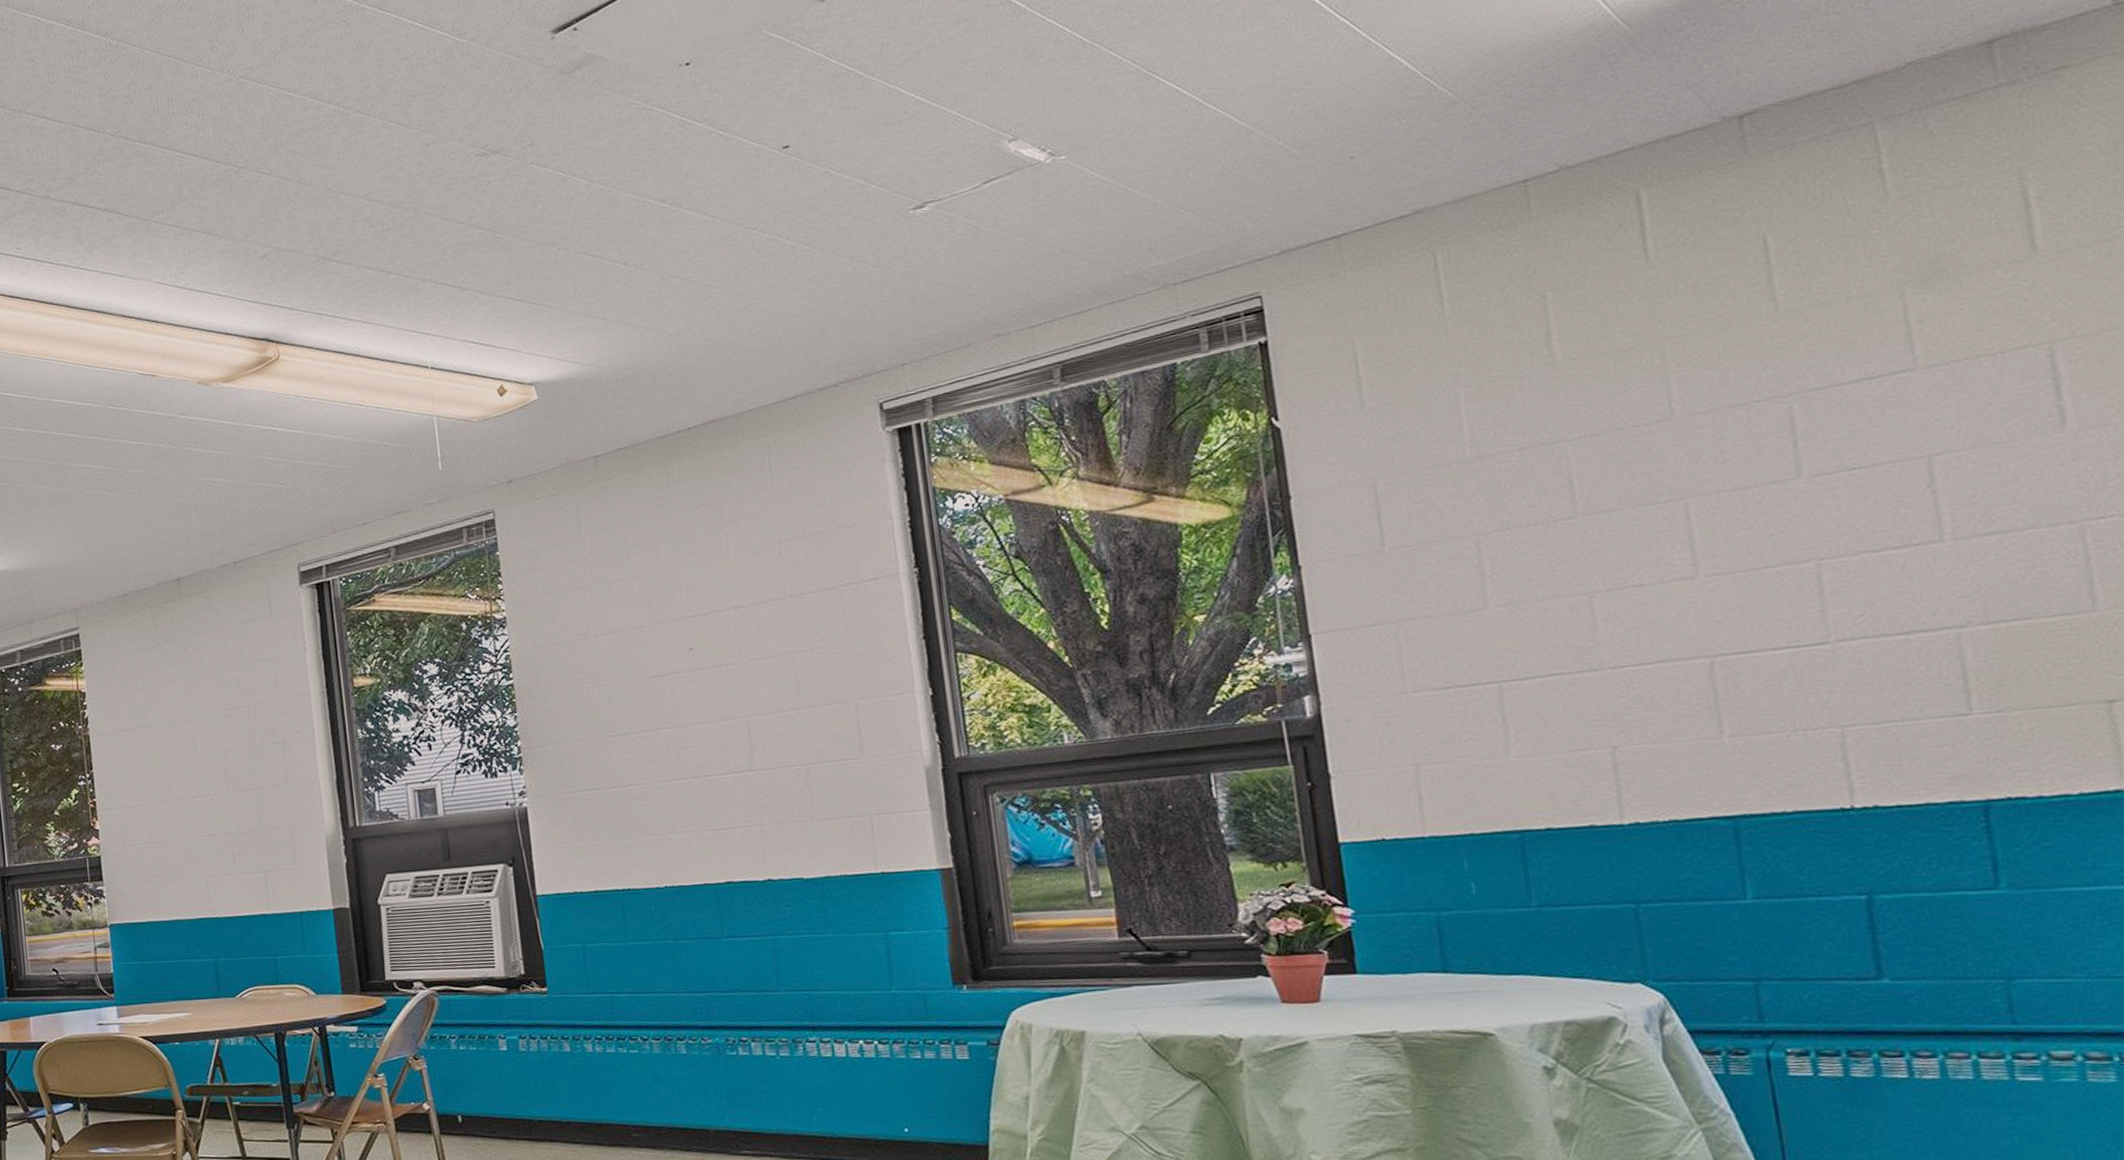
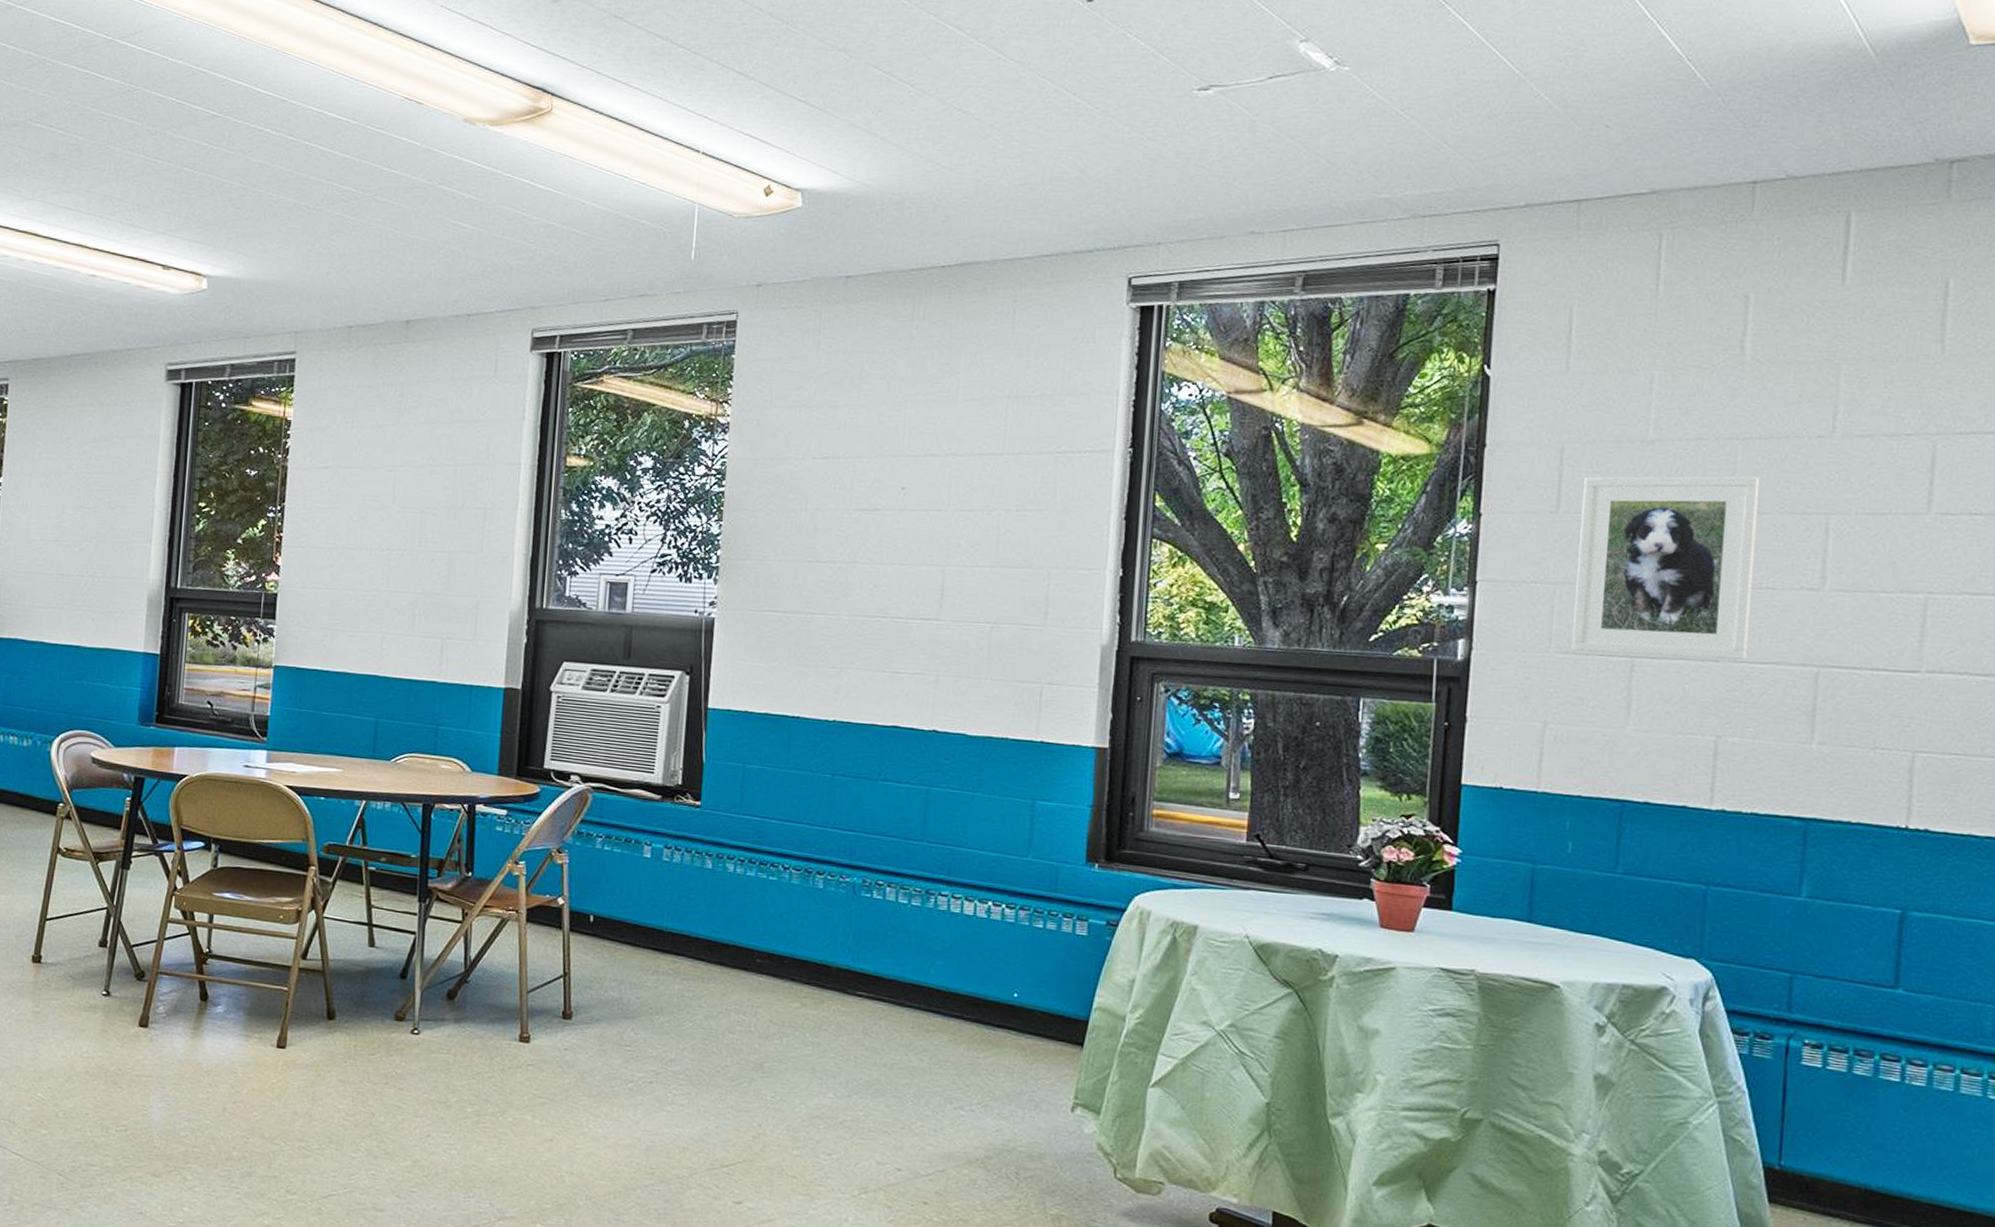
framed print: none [1405,474,1627,688] -> present [1571,476,1760,661]

